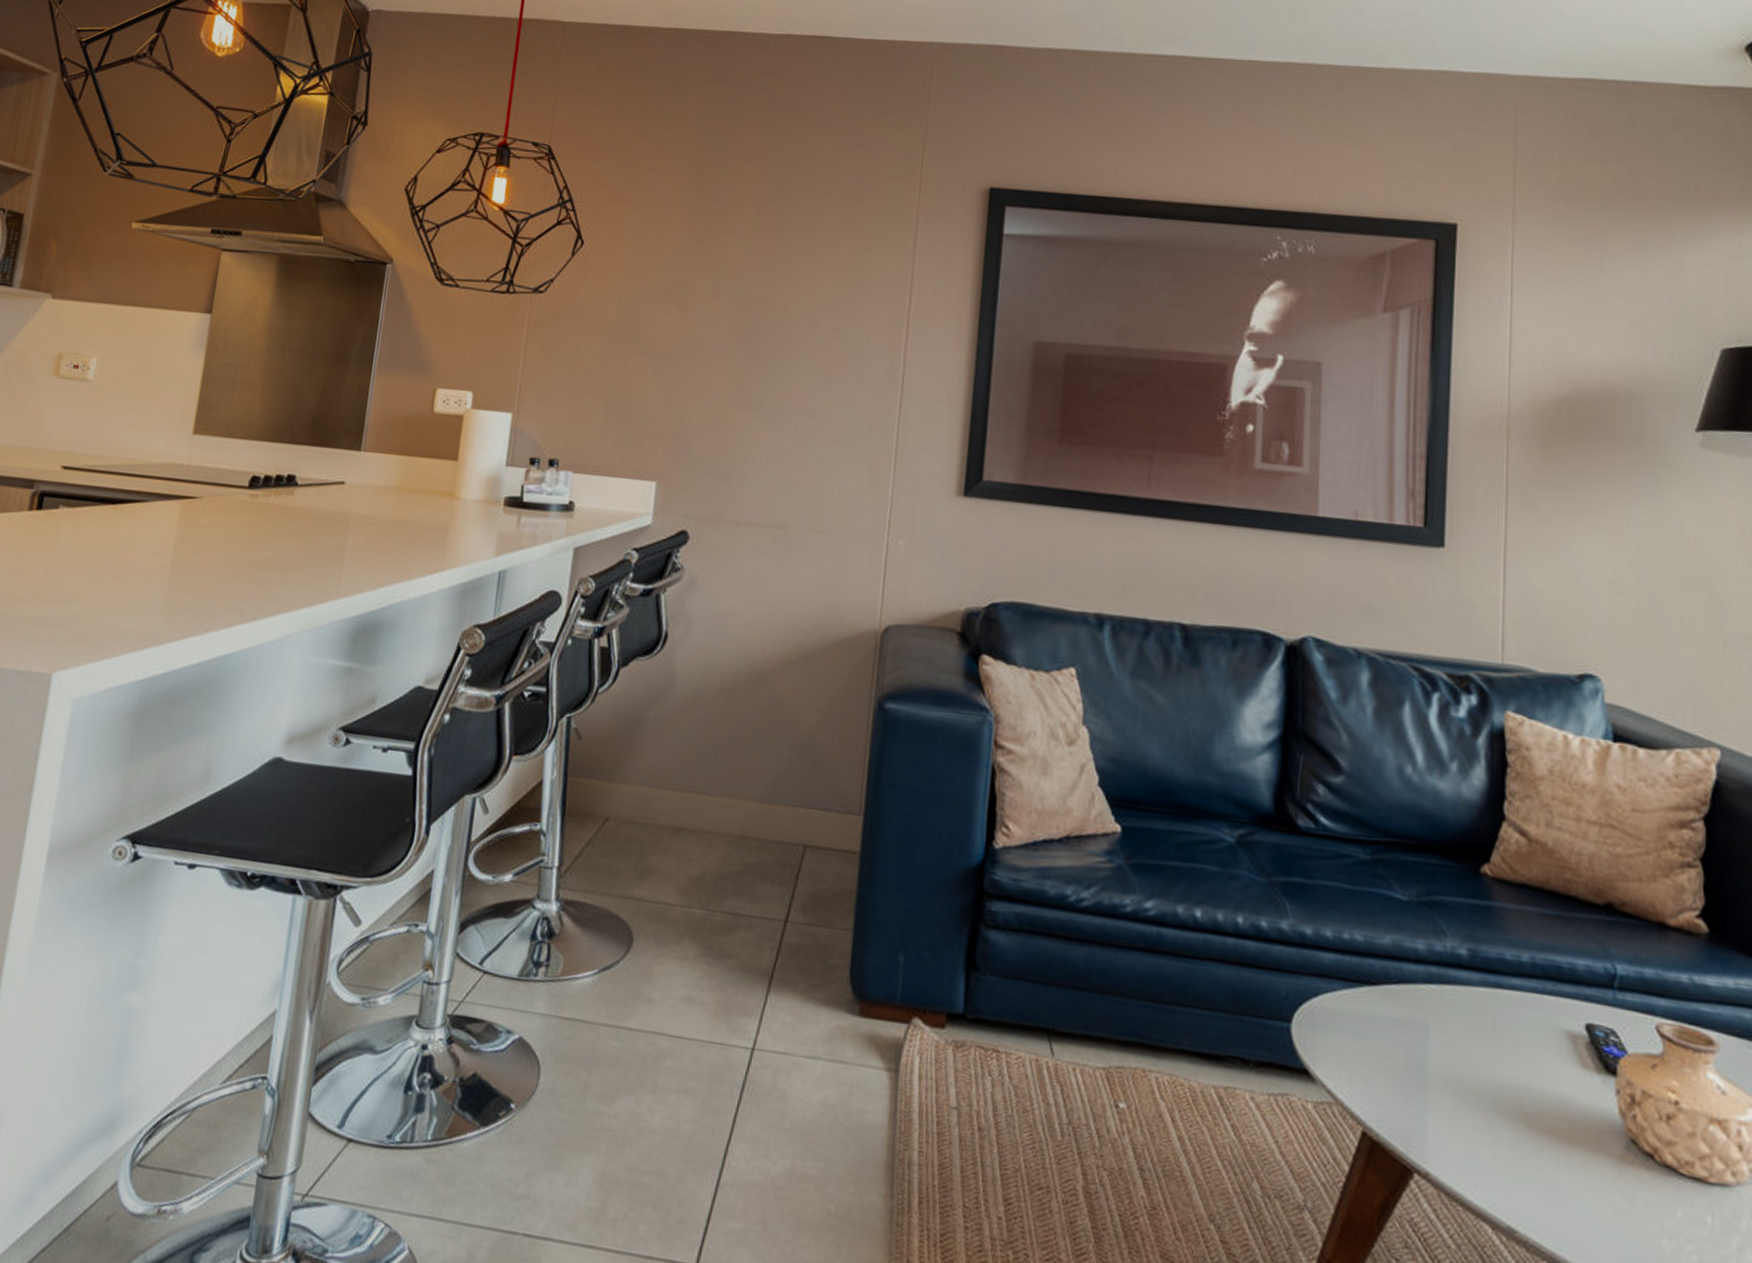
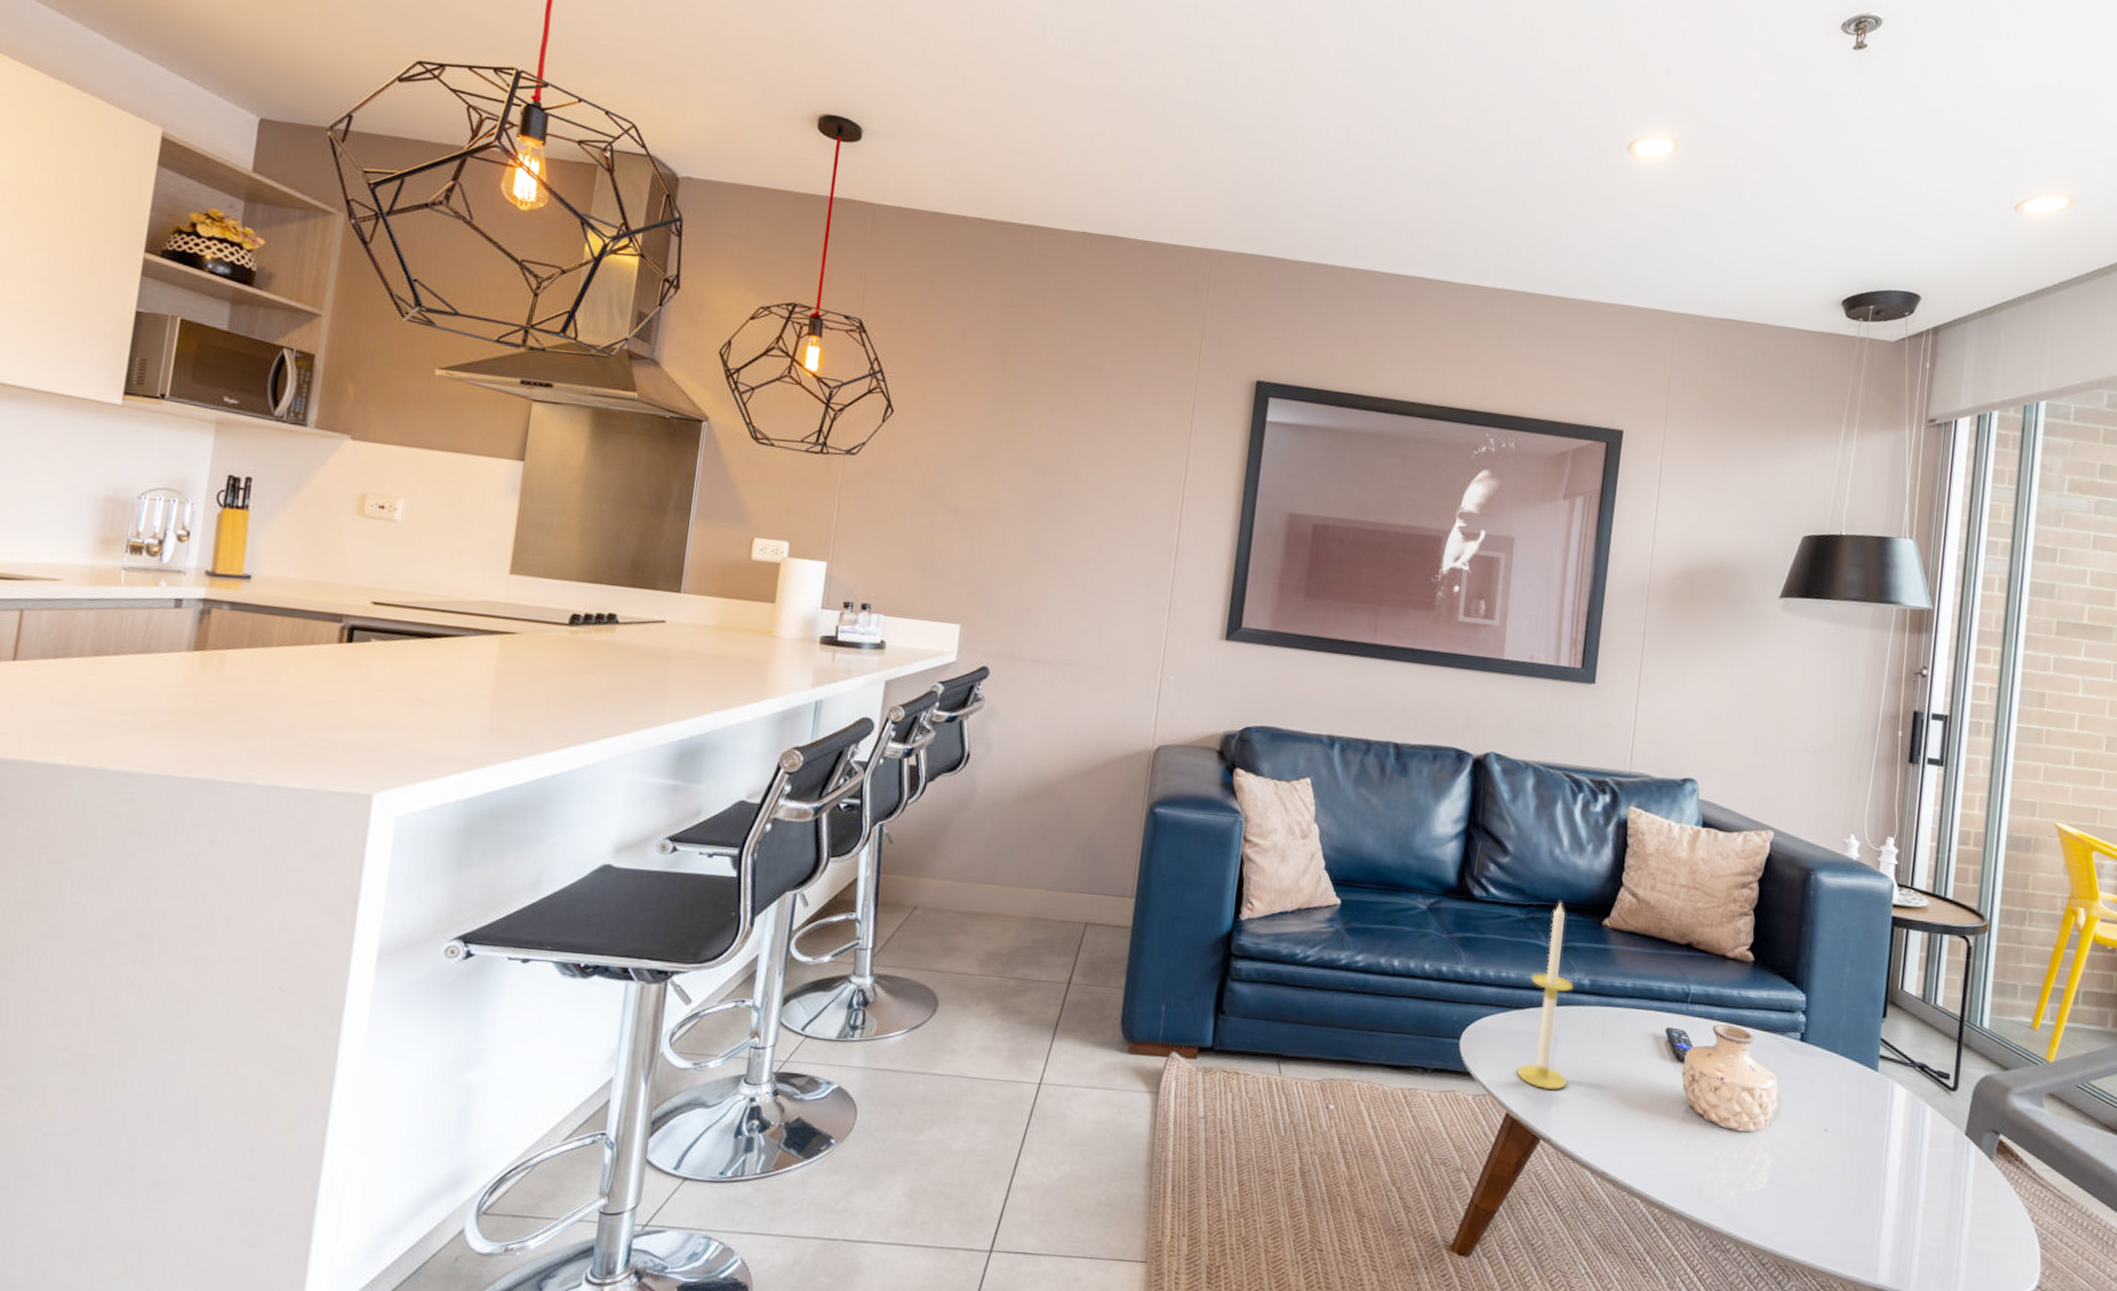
candle: none [1375,839,1447,1104] -> present [1517,902,1574,1091]

